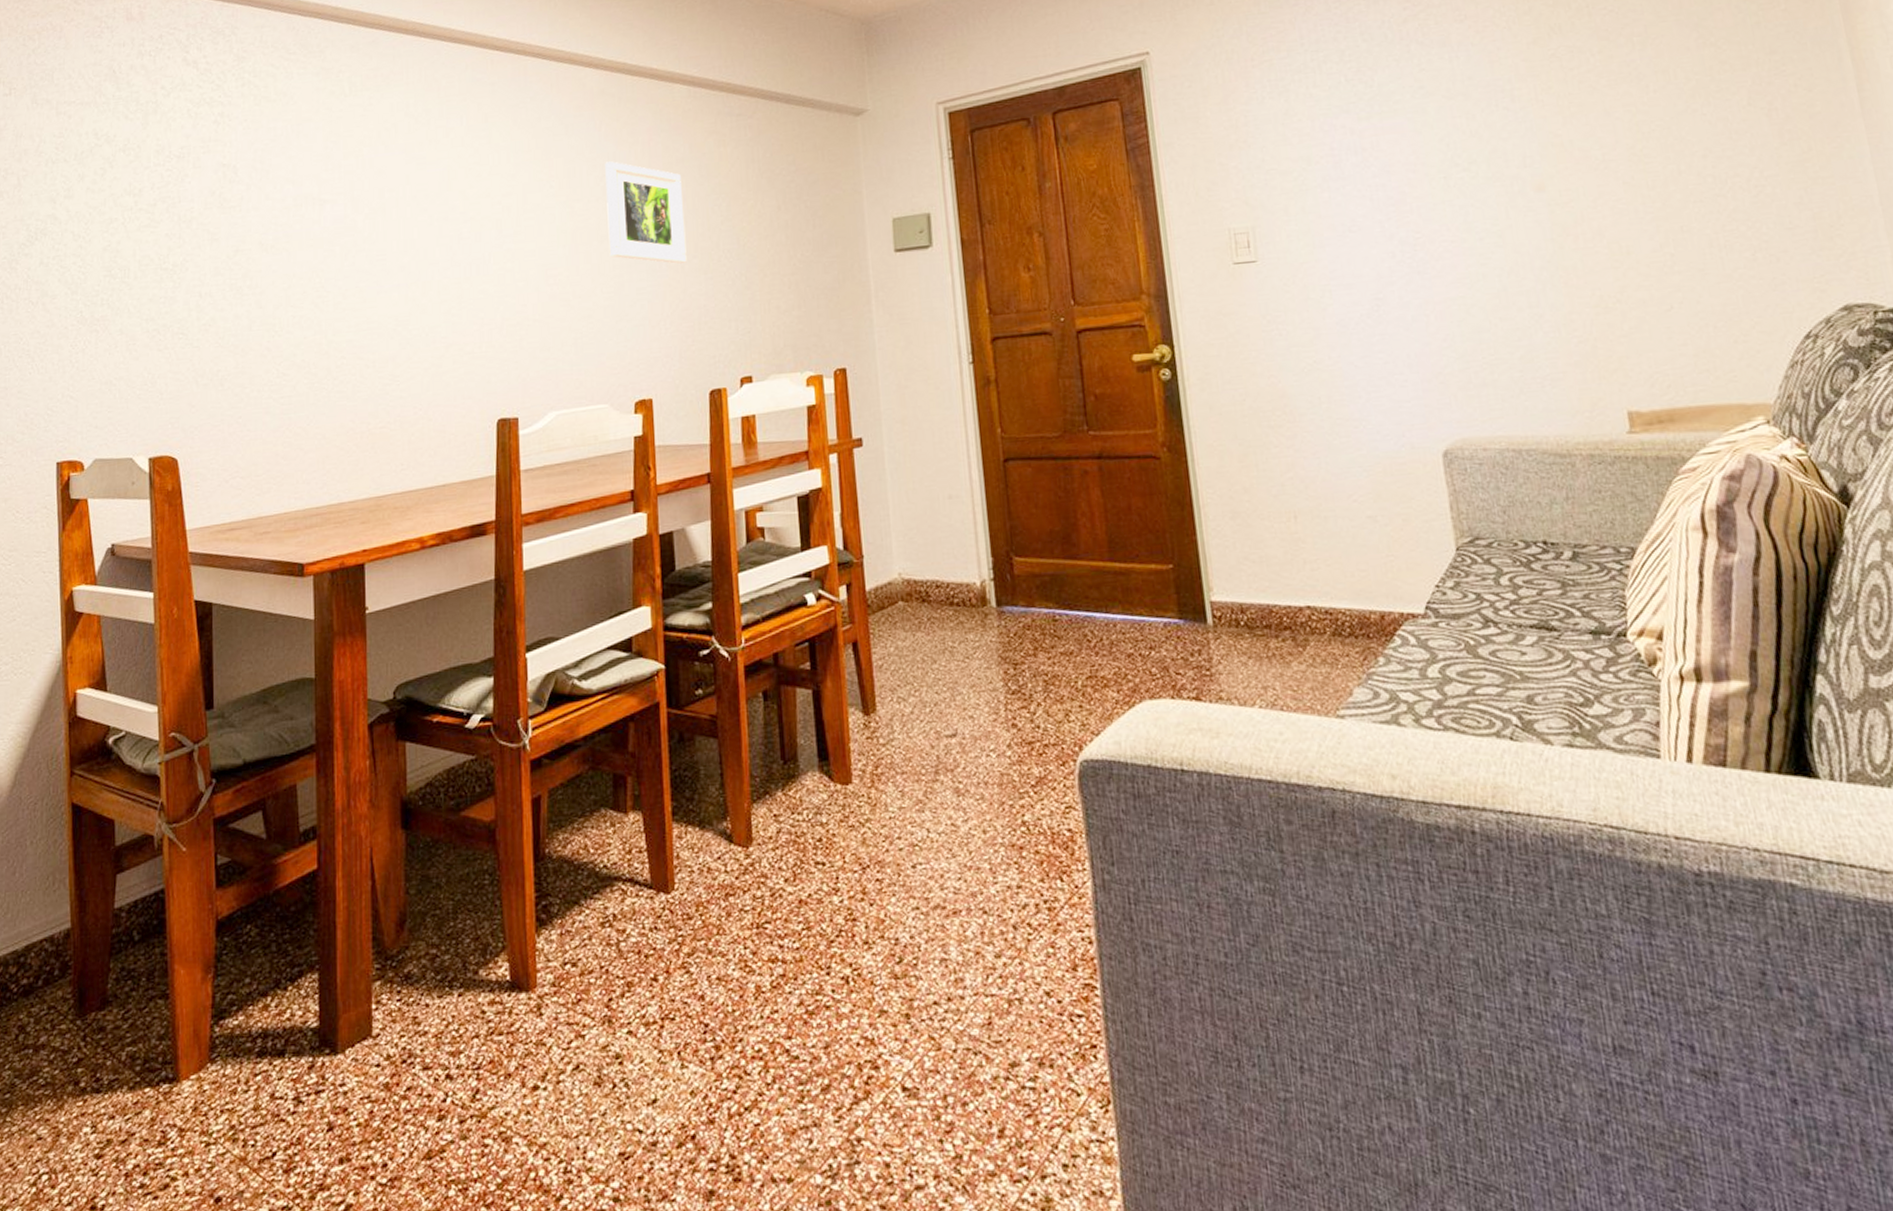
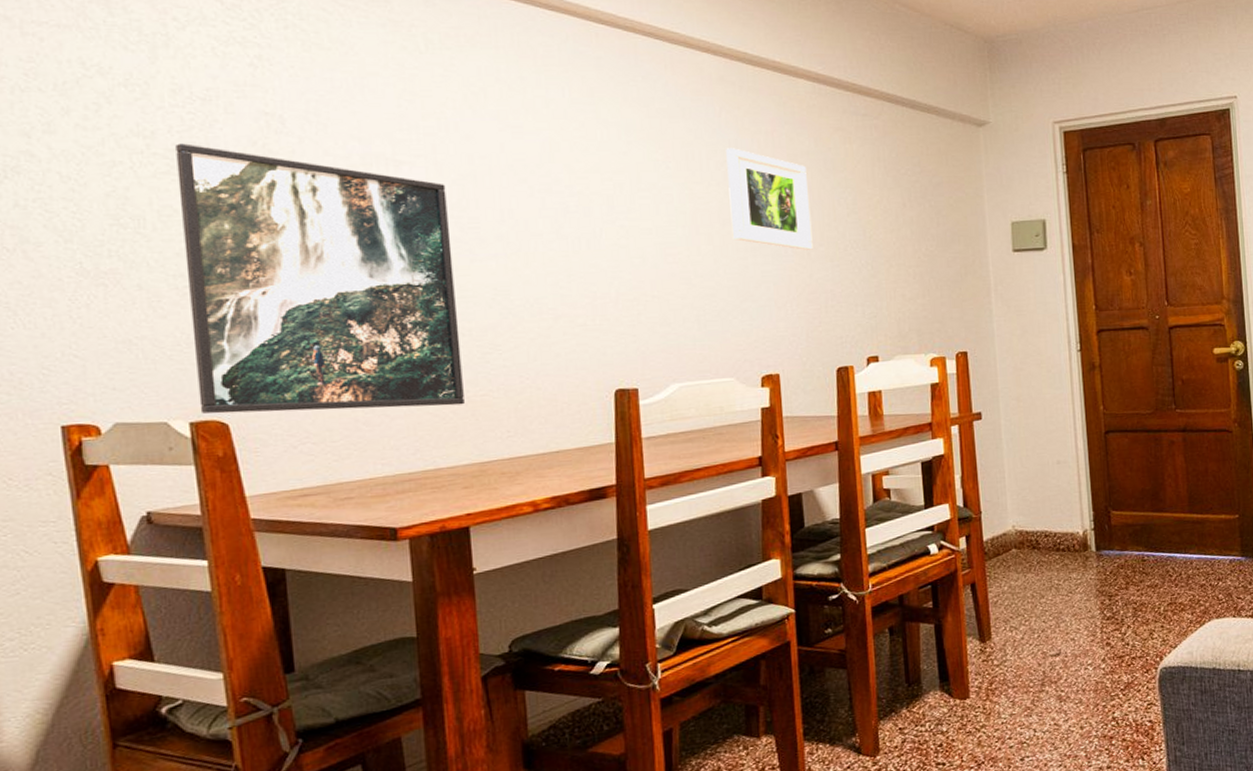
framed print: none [155,198,366,450] -> present [175,143,464,414]

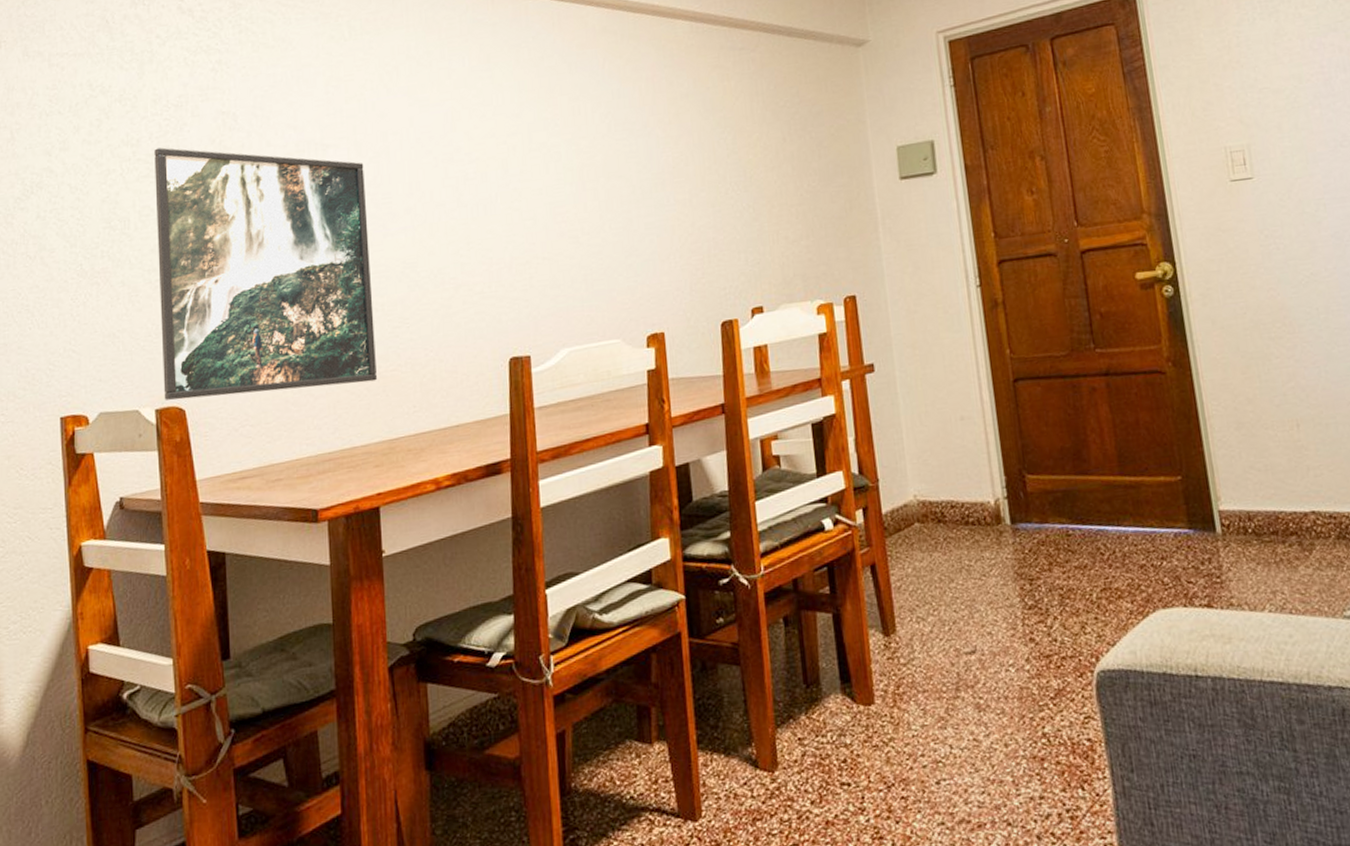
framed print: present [726,148,813,251] -> none [609,98,695,199]

